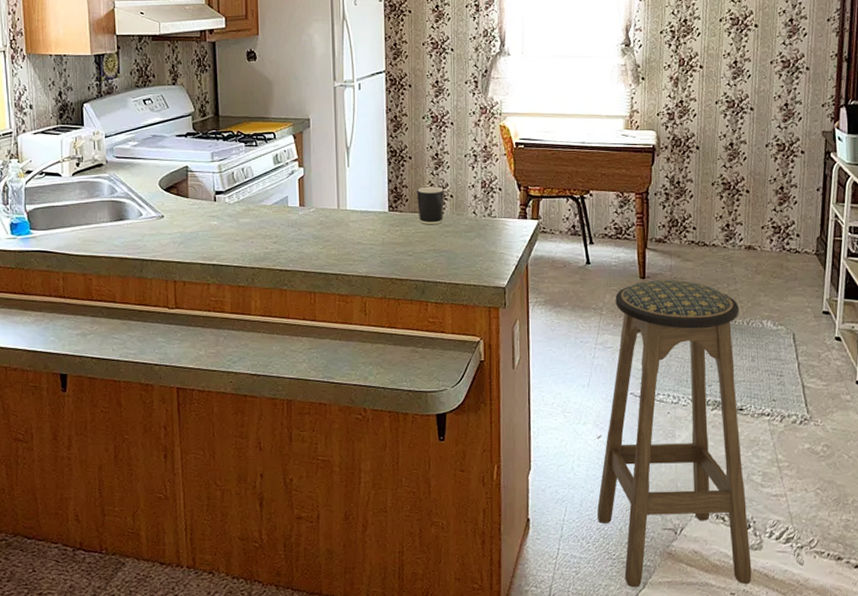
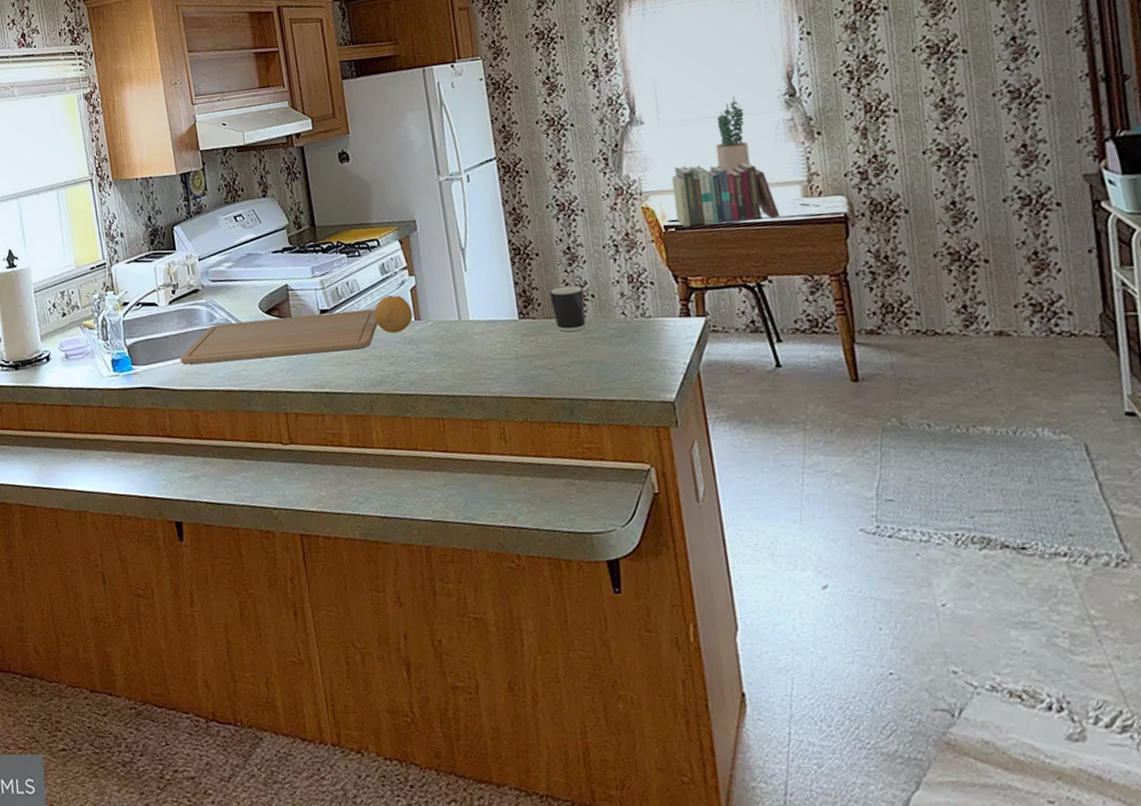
chopping board: none [79,194,266,232] -> present [180,309,378,365]
fruit: none [264,183,298,216] -> present [373,295,413,334]
books: none [526,95,606,146] -> present [672,162,780,228]
vase: none [563,40,589,103] -> present [715,96,751,172]
stool: present [597,279,752,588] -> none [820,380,1077,788]

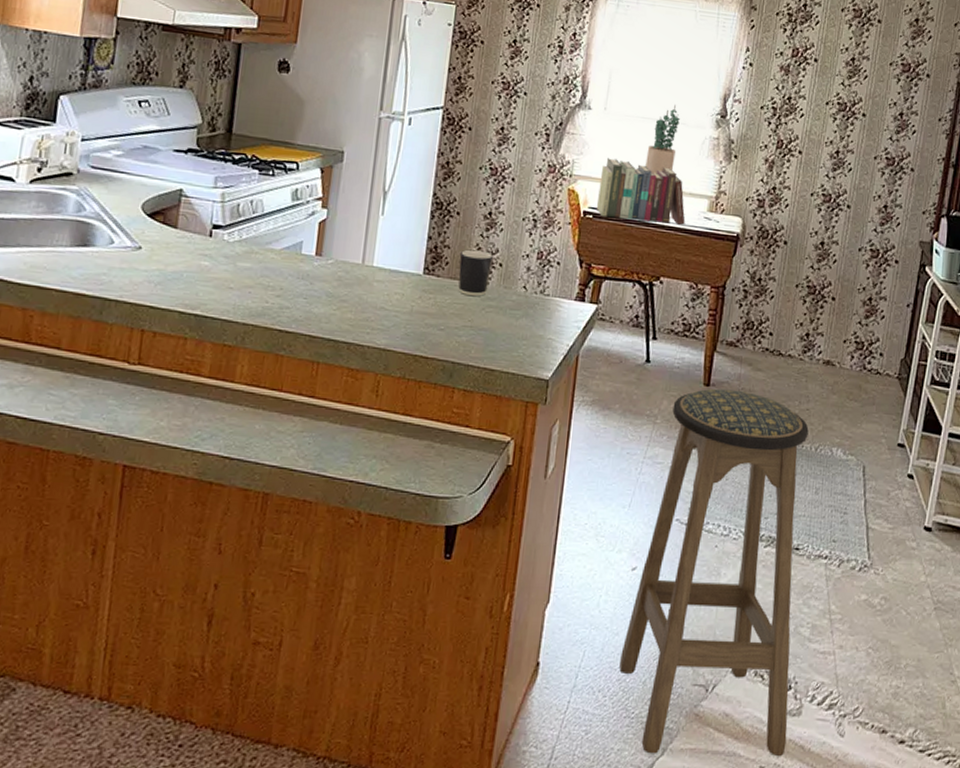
chopping board: present [180,309,378,365] -> none [27,217,276,275]
fruit: present [373,295,413,334] -> none [271,224,316,265]
stool: none [820,380,1077,788] -> present [619,388,809,756]

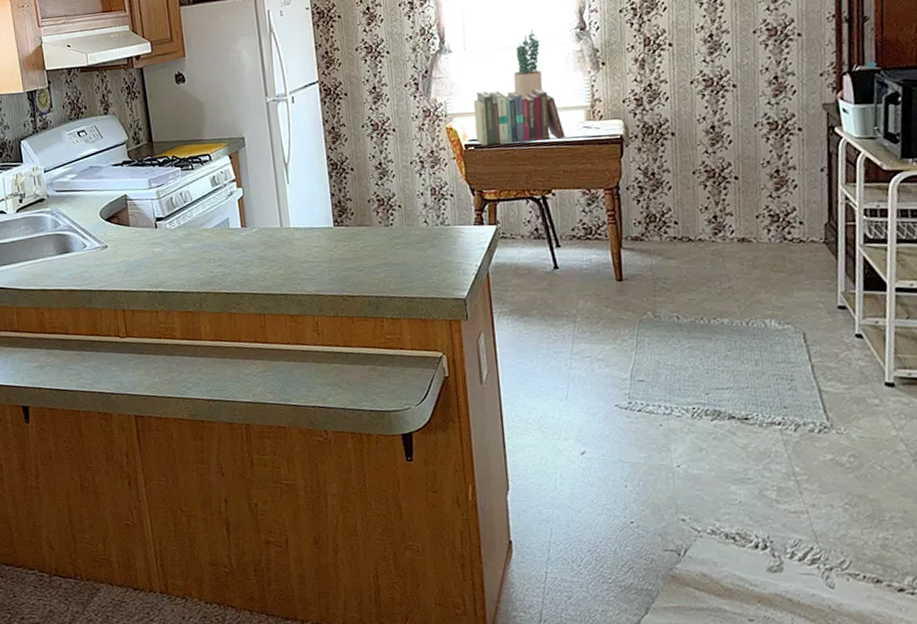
mug: present [458,249,494,297] -> none [362,197,393,238]
stool: present [619,388,809,756] -> none [586,280,773,613]

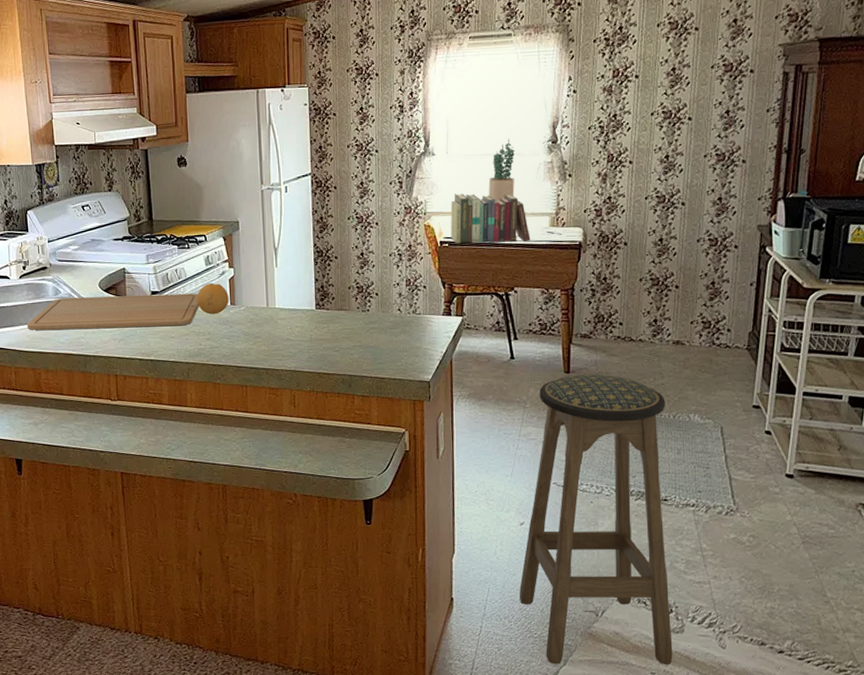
chopping board: none [27,217,208,267] -> present [27,293,199,330]
fruit: none [204,205,240,239] -> present [196,283,229,315]
stool: none [586,280,773,613] -> present [519,374,673,664]

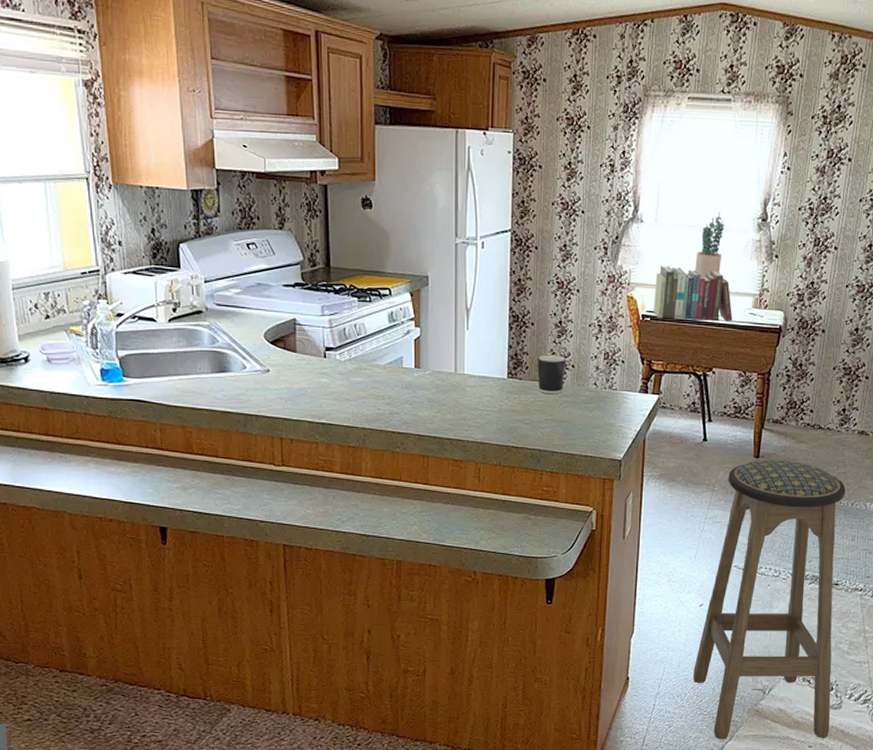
chopping board: present [27,293,199,330] -> none [177,348,380,388]
fruit: present [196,283,229,315] -> none [377,343,413,377]
mug: none [343,284,370,322] -> present [537,354,567,395]

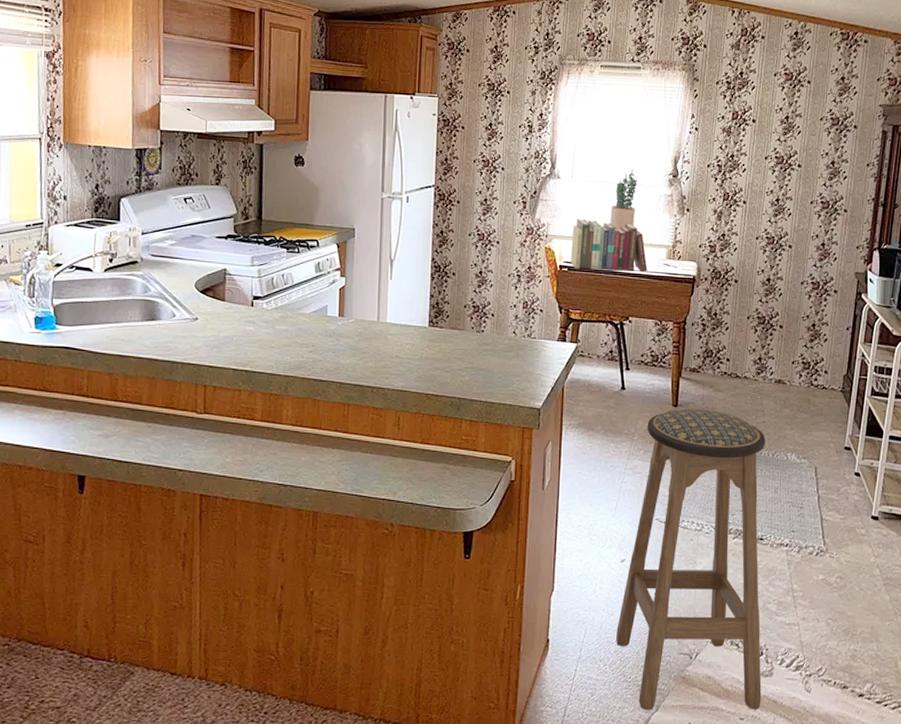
mug: present [537,354,567,395] -> none [458,303,487,343]

